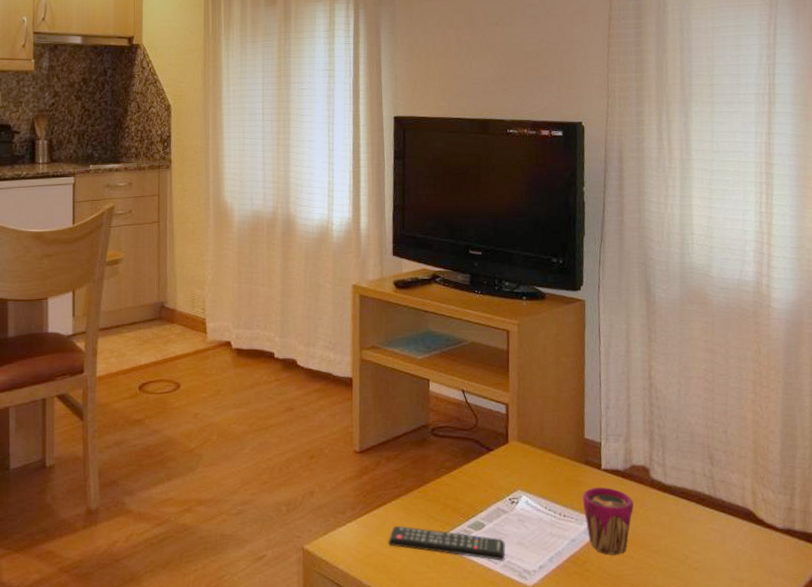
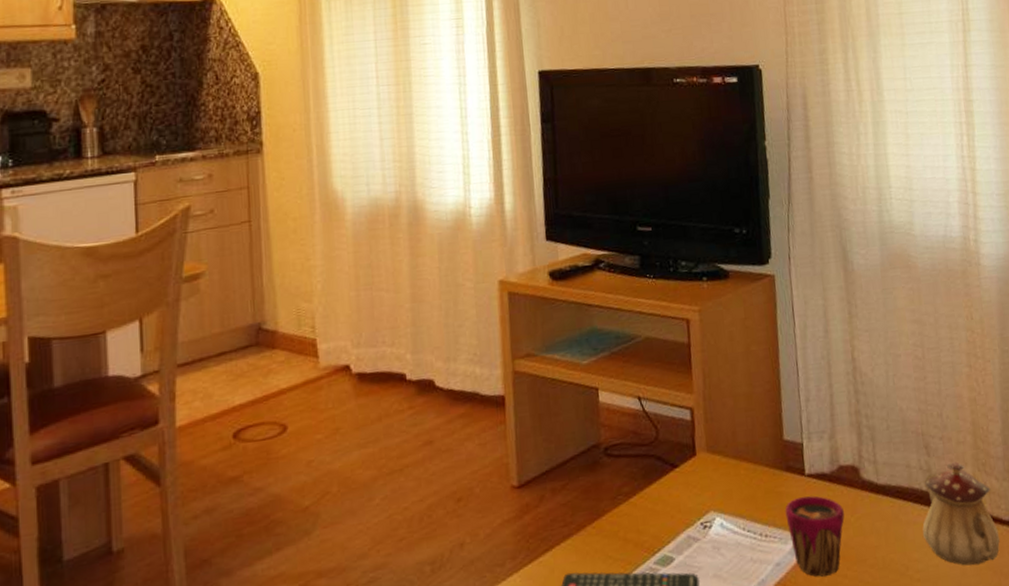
teapot: none [703,473,772,563] -> present [922,461,1000,566]

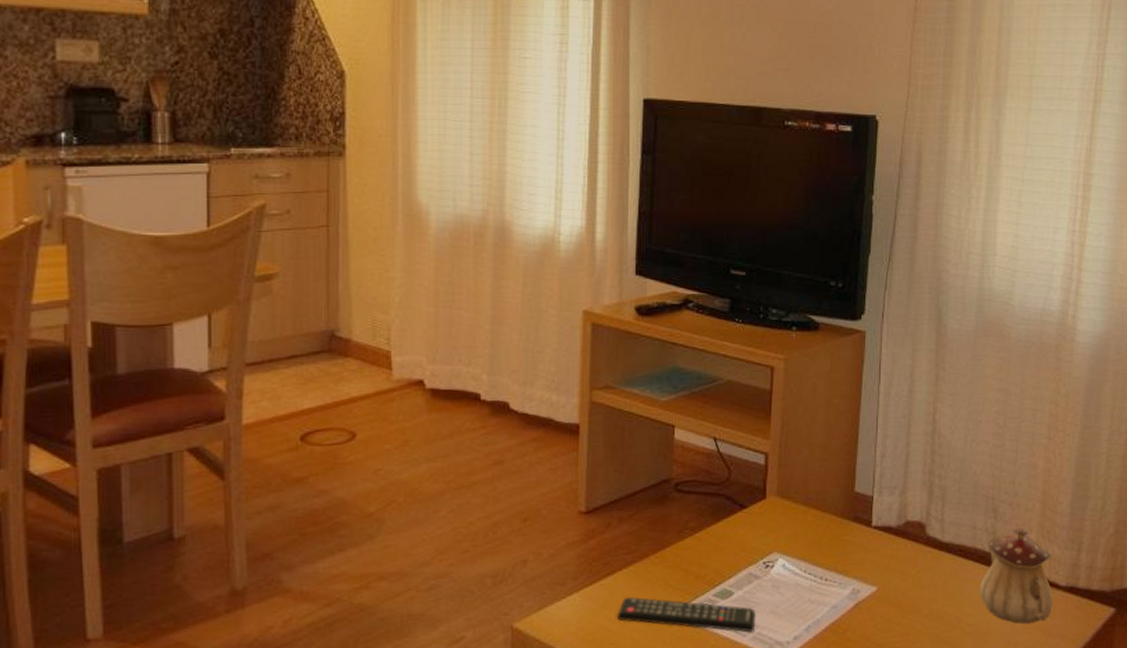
cup: present [785,496,845,577] -> none [847,546,905,622]

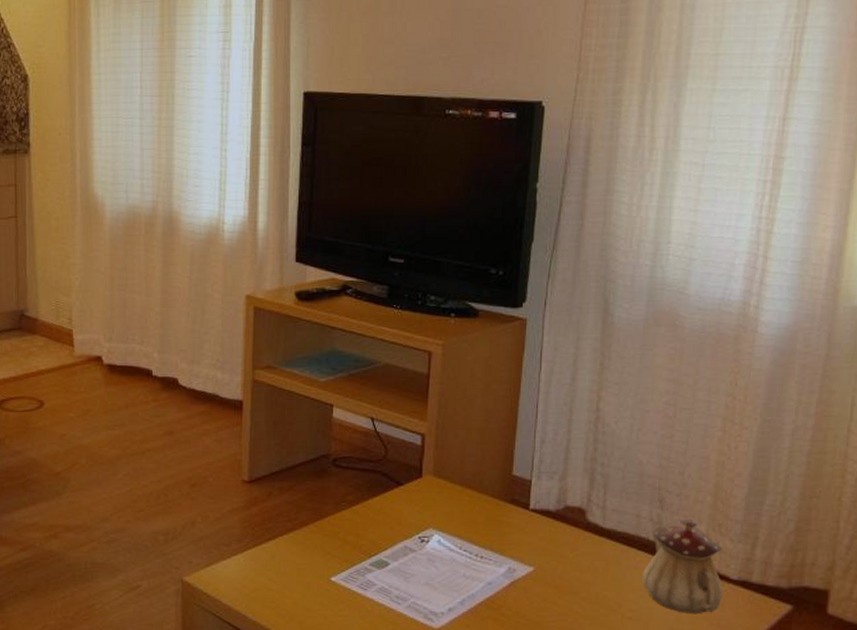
remote control: present [617,596,757,633] -> none [278,560,412,601]

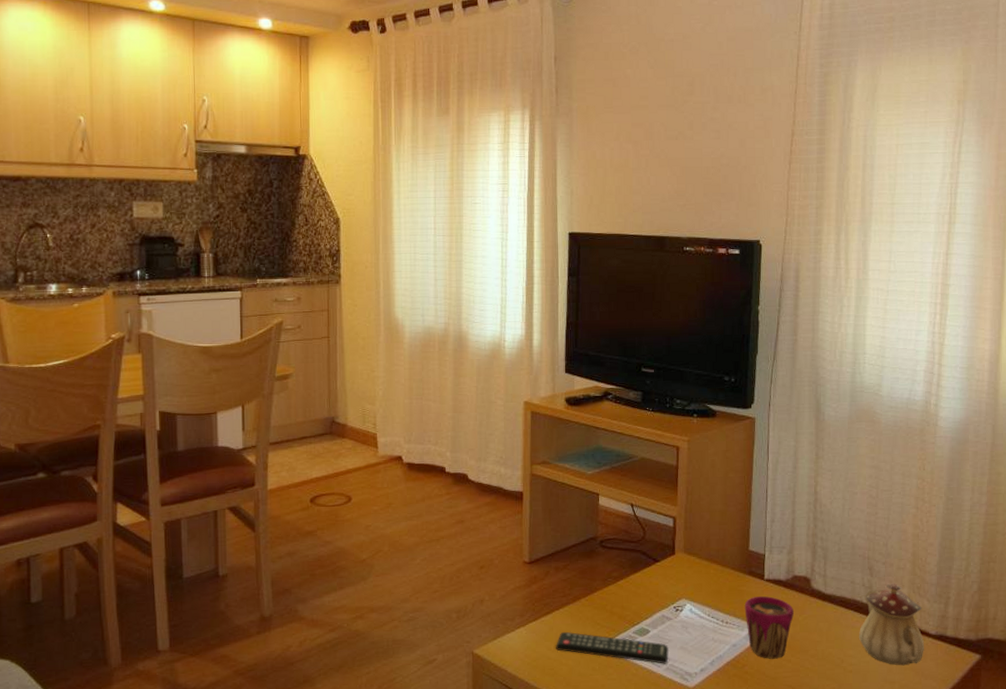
remote control: none [278,560,412,601] -> present [556,631,670,664]
cup: none [504,528,564,600] -> present [744,595,794,659]

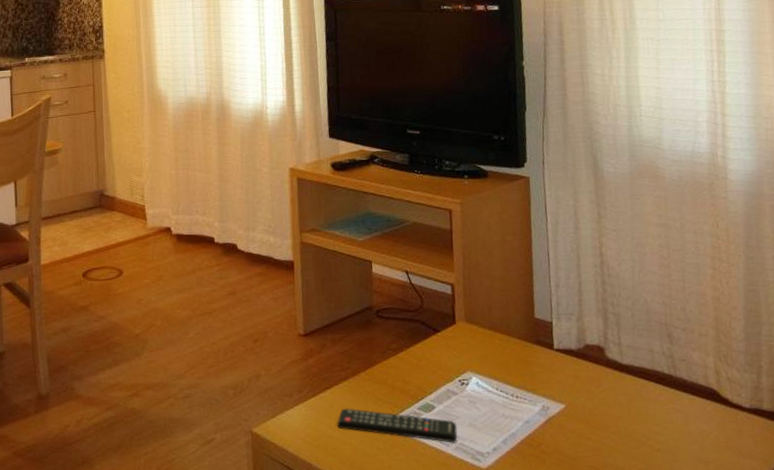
cup: present [744,595,794,659] -> none [534,367,590,437]
teapot: present [859,583,924,666] -> none [663,351,739,444]

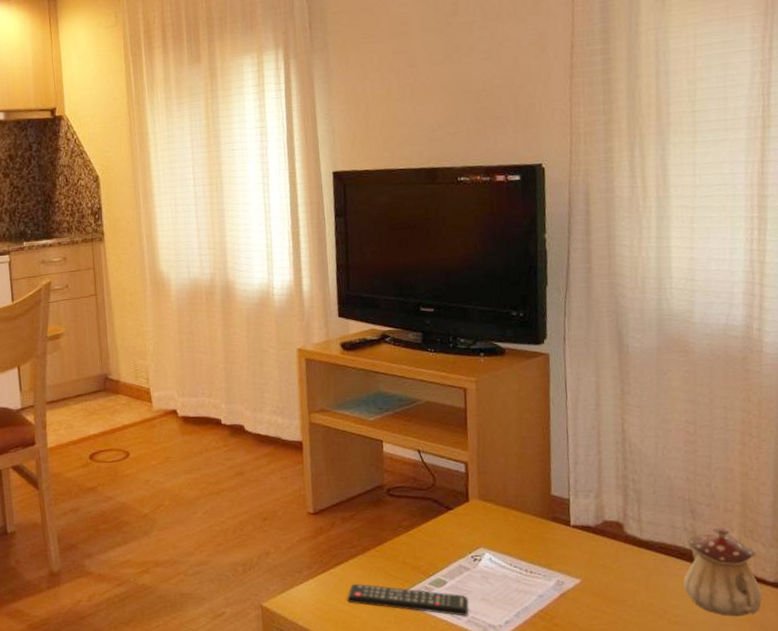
teapot: none [663,351,739,444] -> present [683,527,762,617]

